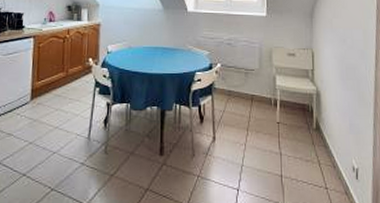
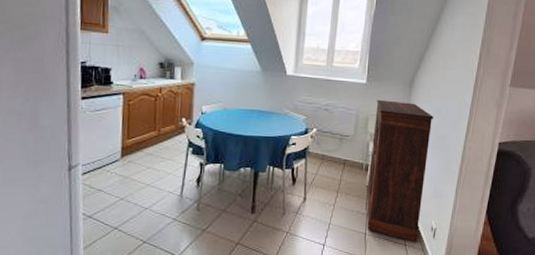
cabinet: none [278,31,340,185] -> present [366,99,434,242]

